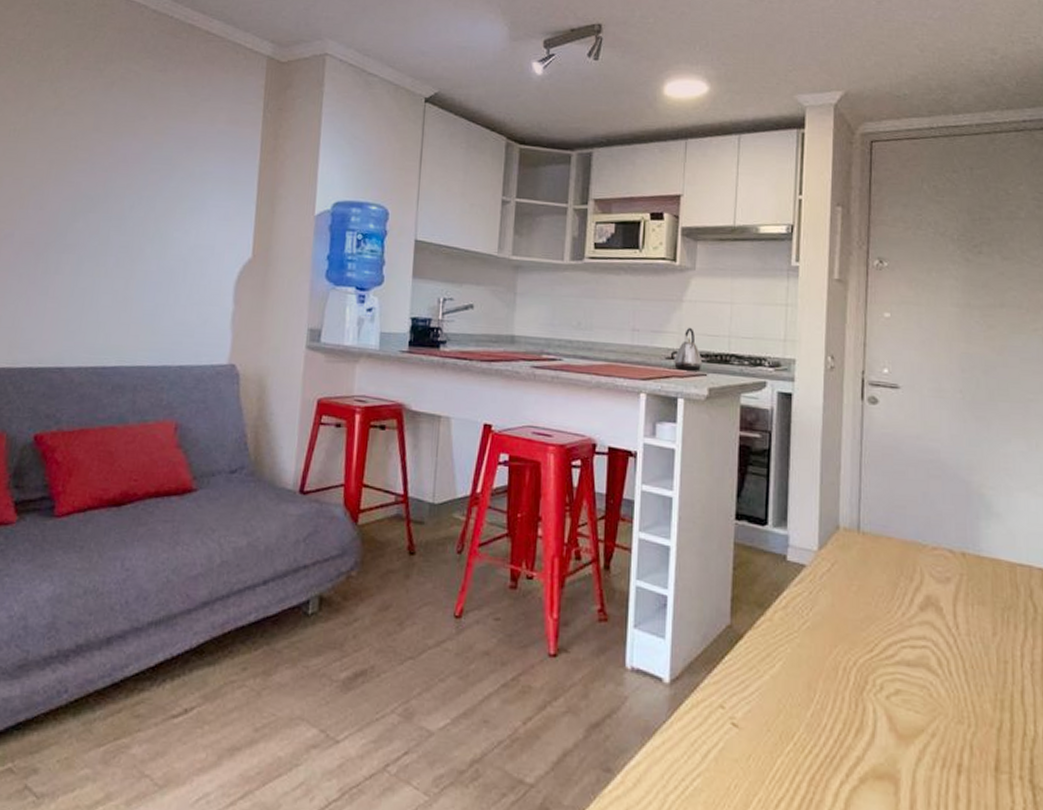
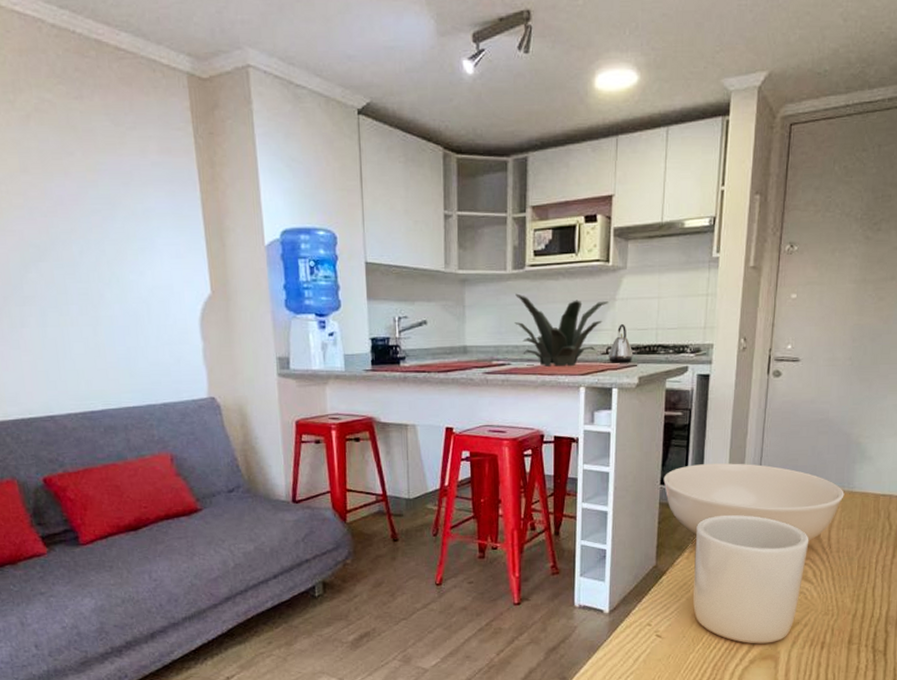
plant: none [569,285,675,370] -> present [515,293,609,368]
bowl: none [739,499,970,616] -> present [663,463,845,541]
mug: none [779,567,929,756] -> present [692,514,809,644]

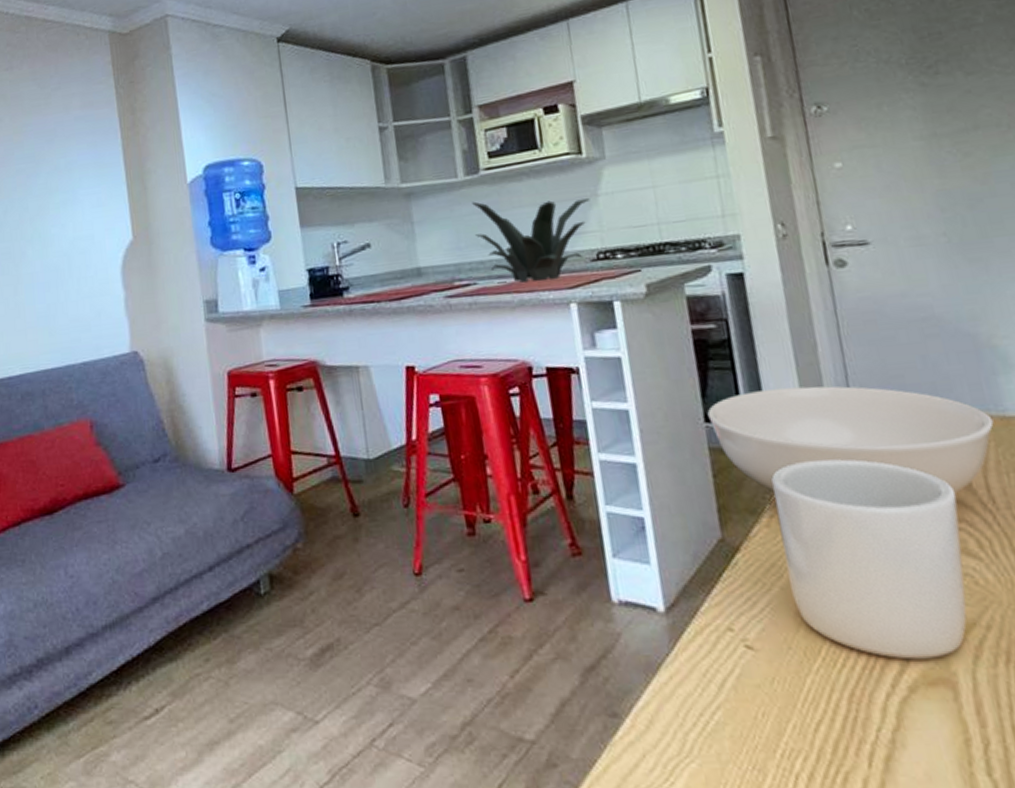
kettle: present [607,323,633,363] -> none [599,222,634,271]

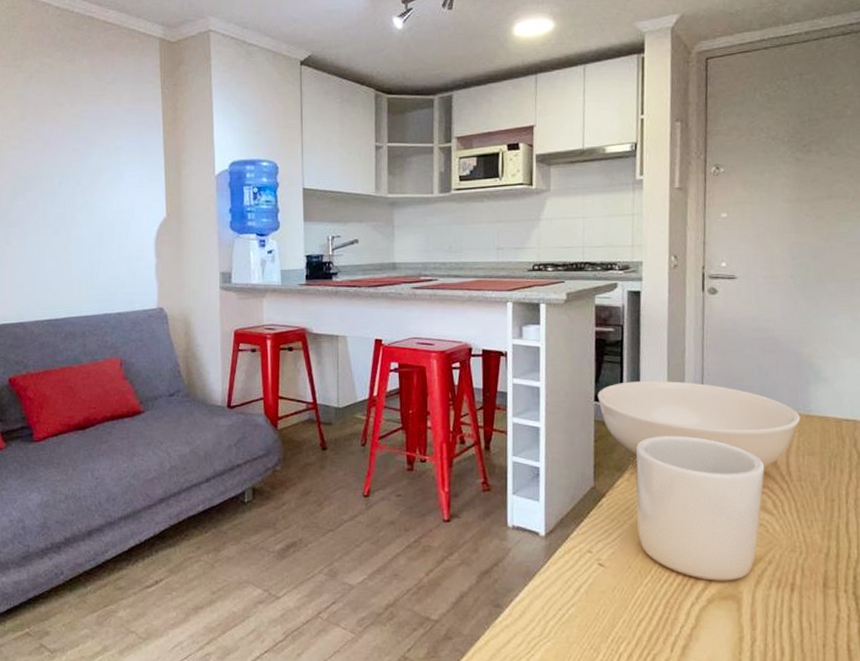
plant: present [472,198,590,284] -> none [442,215,534,283]

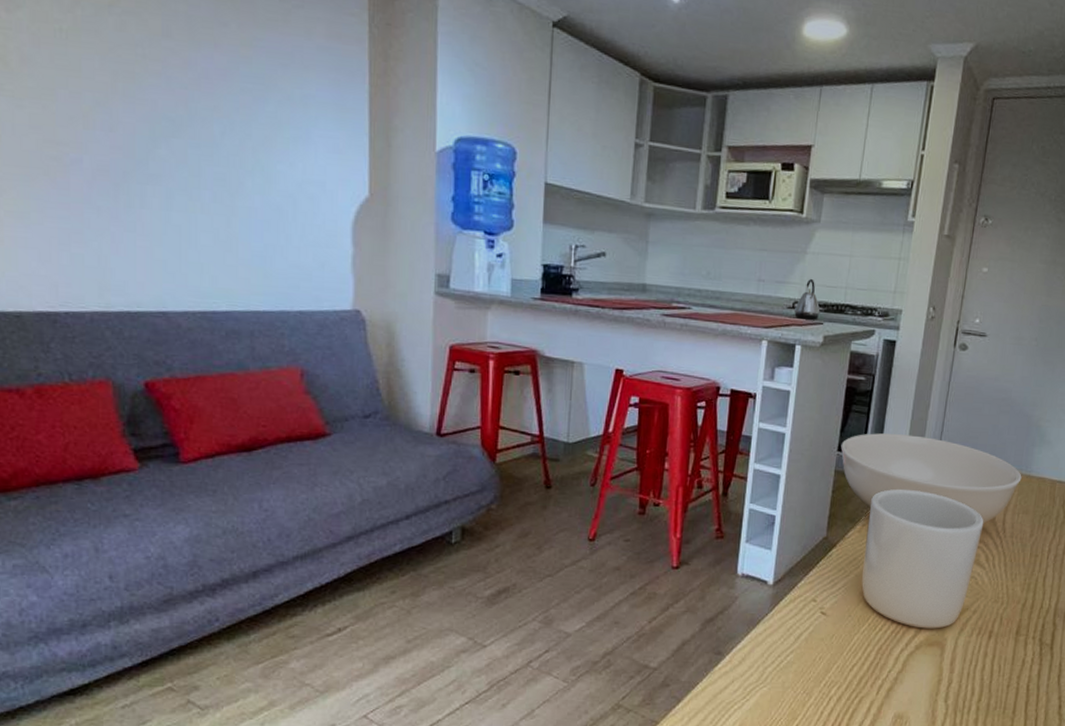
kettle: none [534,242,560,280] -> present [793,278,820,320]

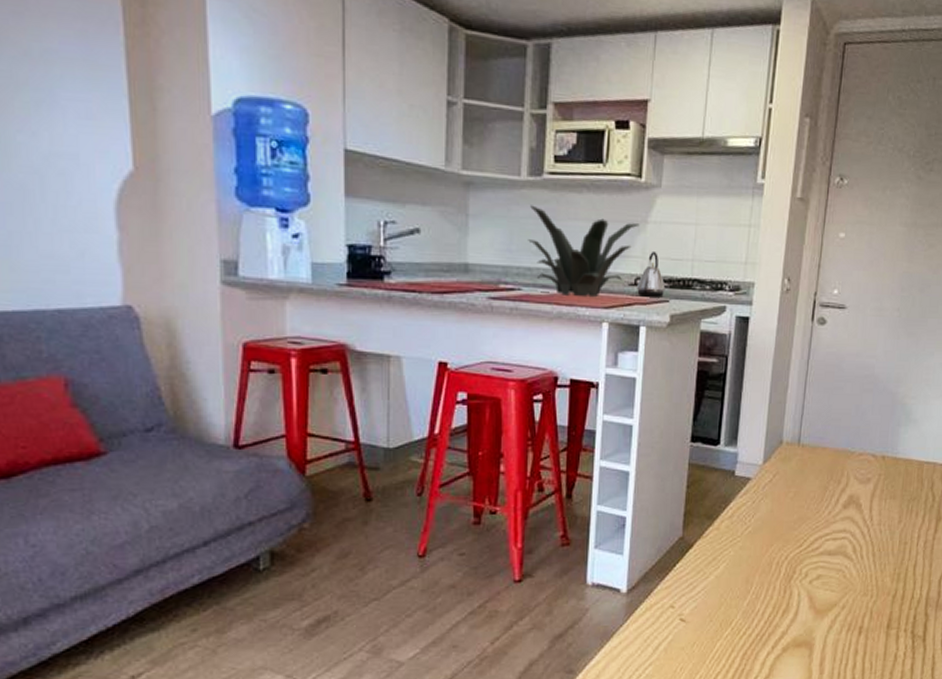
plant: none [699,235,800,318] -> present [528,205,640,298]
bowl: present [841,433,1022,524] -> none [694,420,888,512]
mug: present [861,488,984,629] -> none [722,479,850,629]

